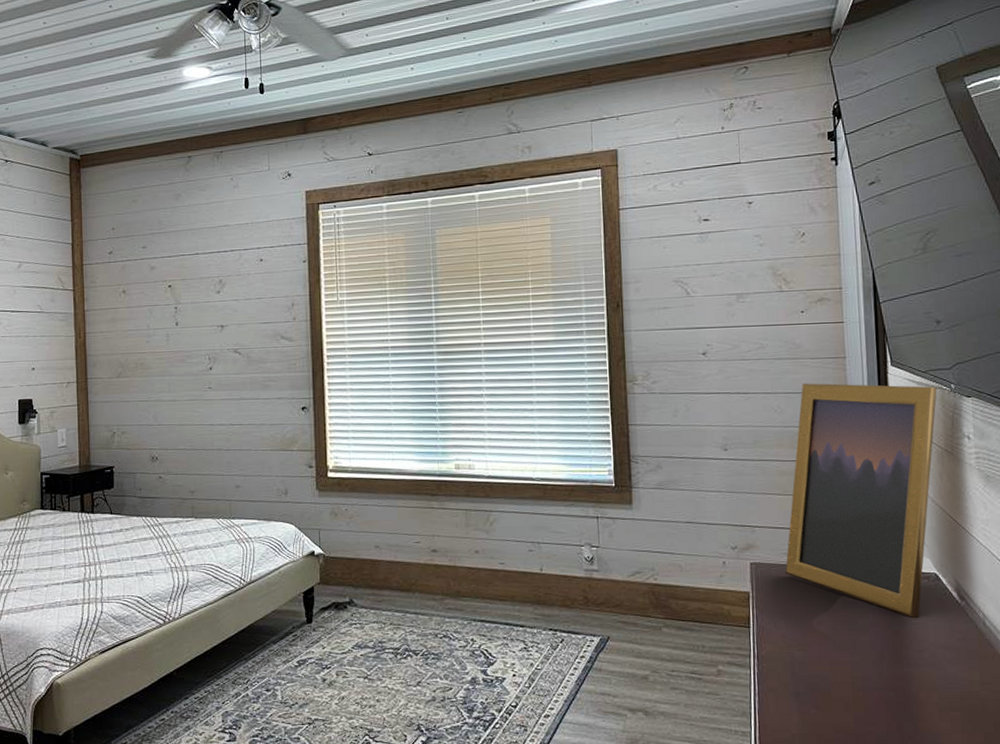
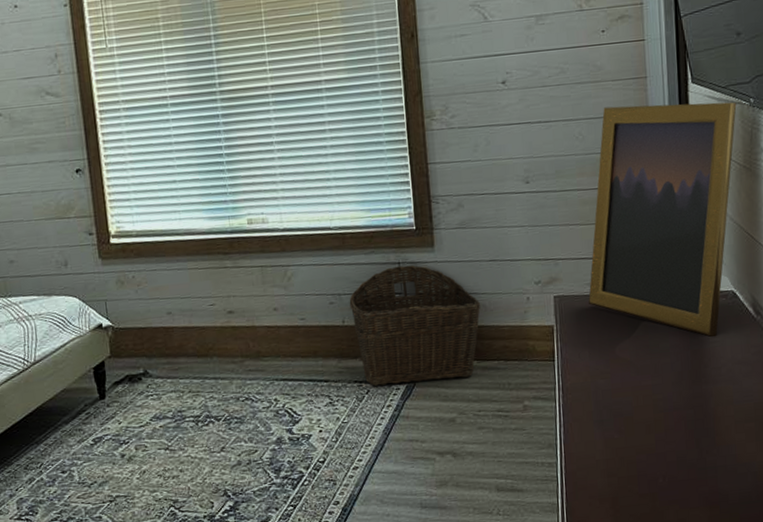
wicker basket: none [548,520,676,636] -> present [349,265,480,386]

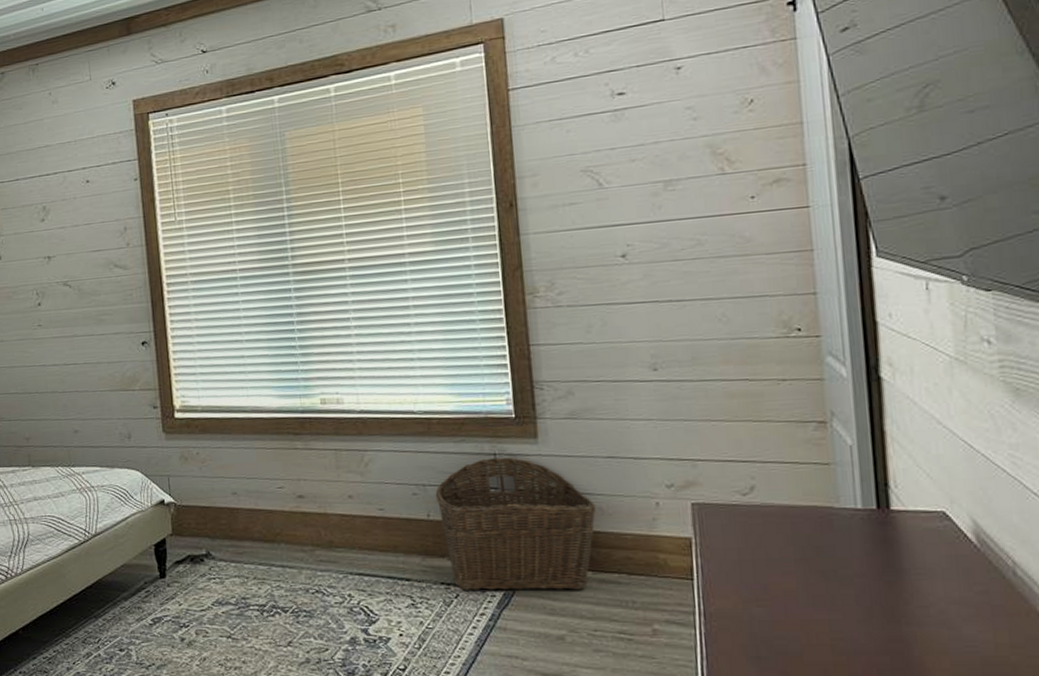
picture frame: present [588,102,737,338] -> none [738,280,943,568]

